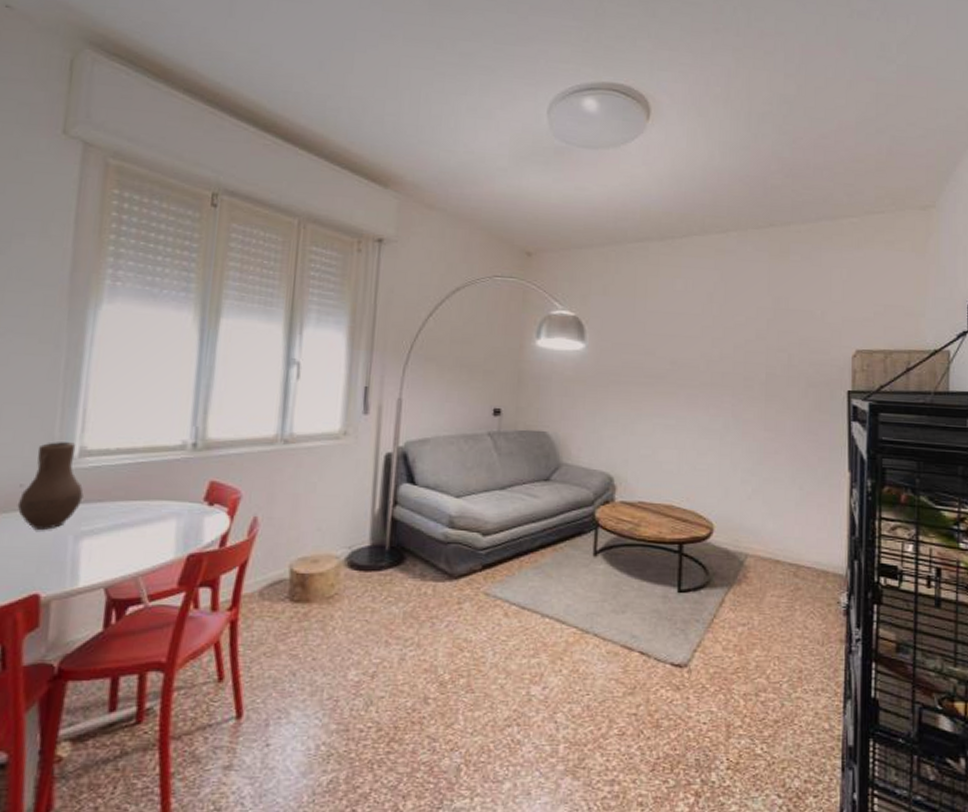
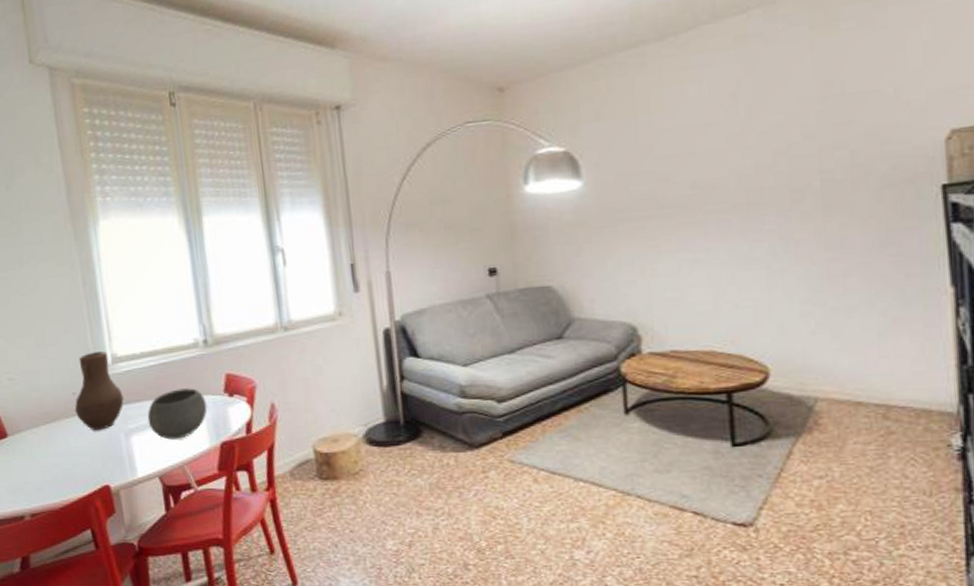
bowl: none [106,492,182,547] -> present [147,388,208,440]

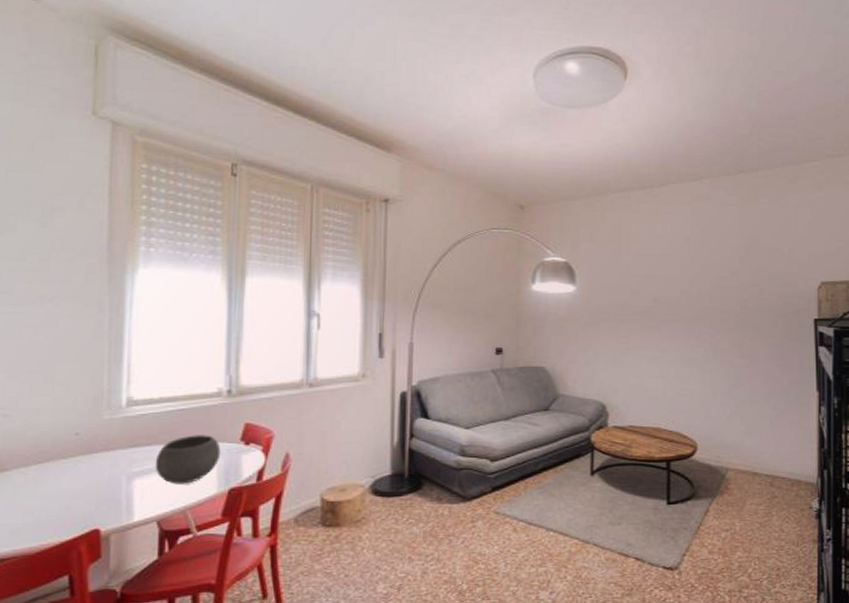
vase: present [74,351,124,430] -> none [74,394,133,472]

